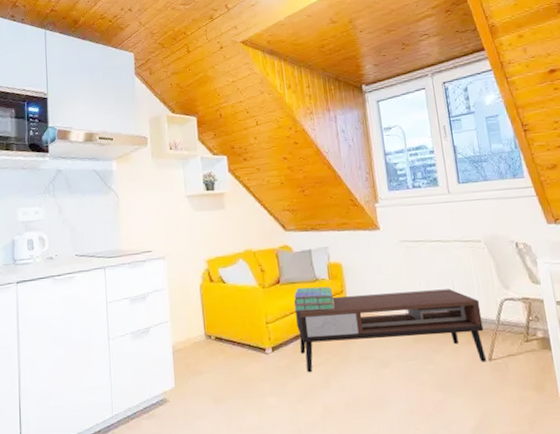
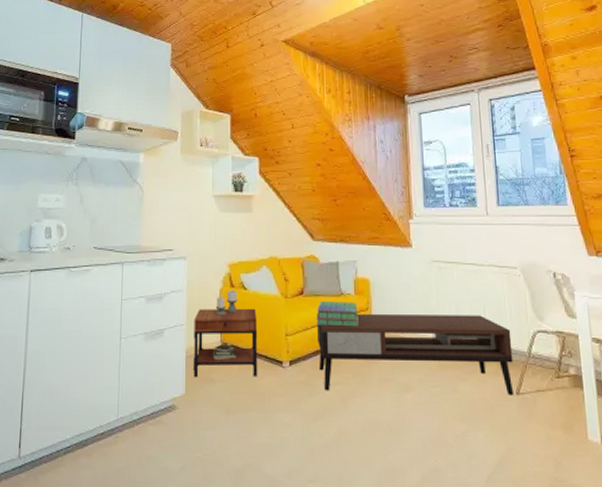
side table: none [177,284,243,371] -> present [193,290,258,378]

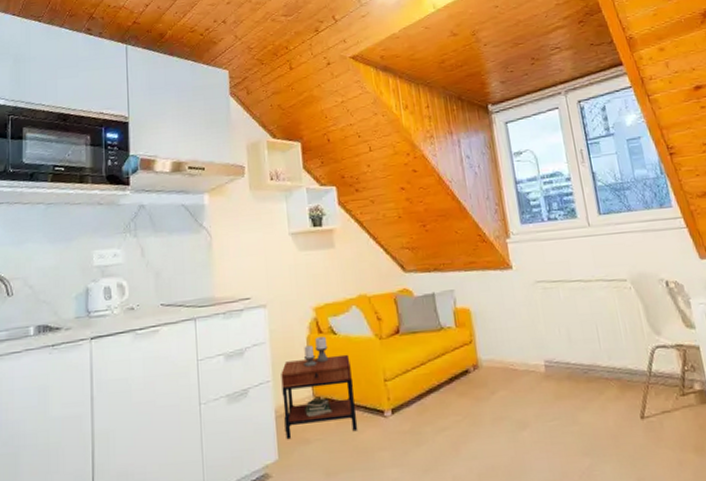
stack of books: present [316,301,360,327] -> none [416,335,465,366]
coffee table: present [317,314,514,396] -> none [417,336,639,439]

